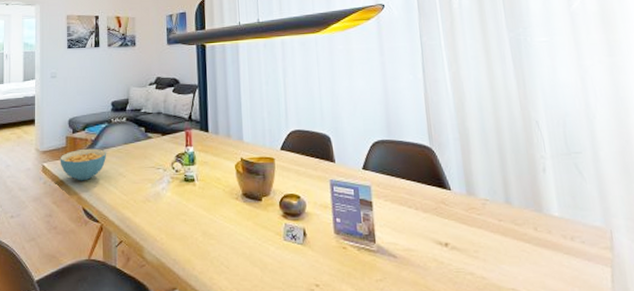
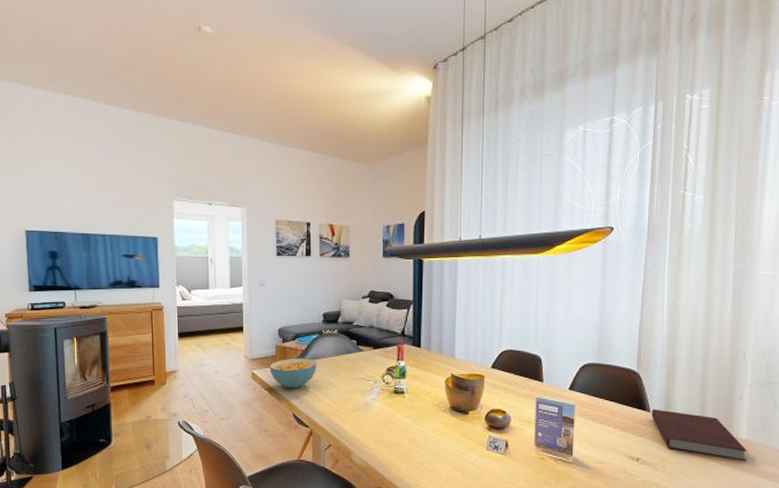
notebook: none [452,186,565,242] -> present [651,409,747,461]

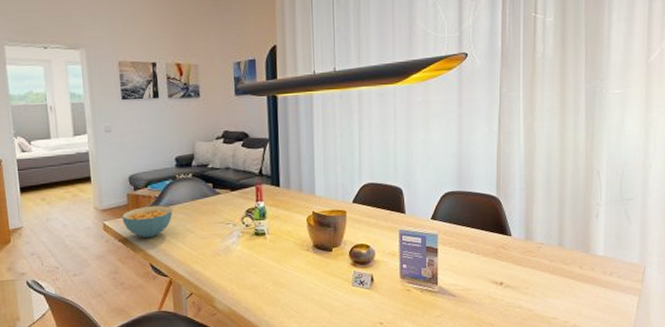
notebook: present [651,409,747,461] -> none [512,232,604,277]

